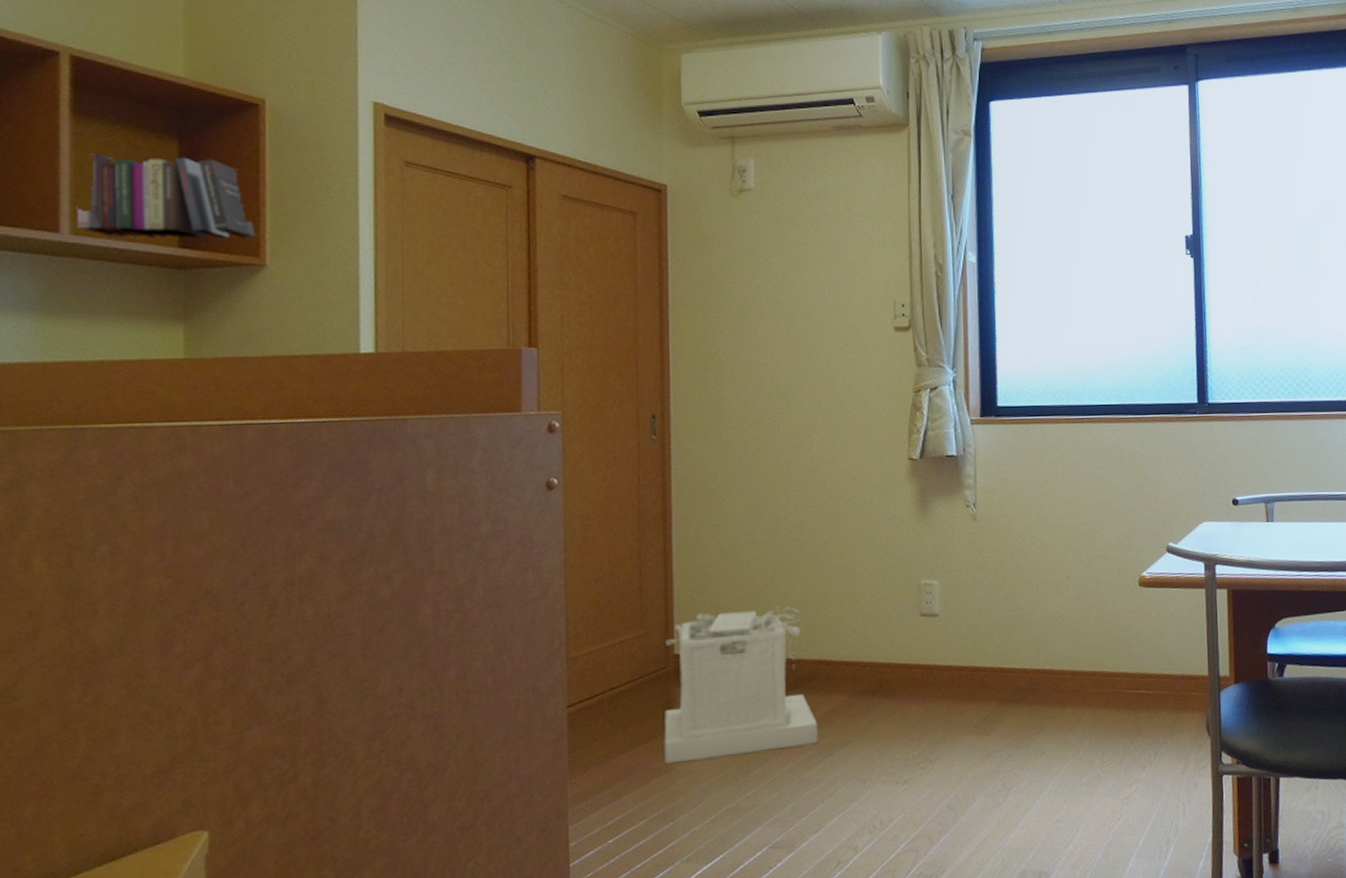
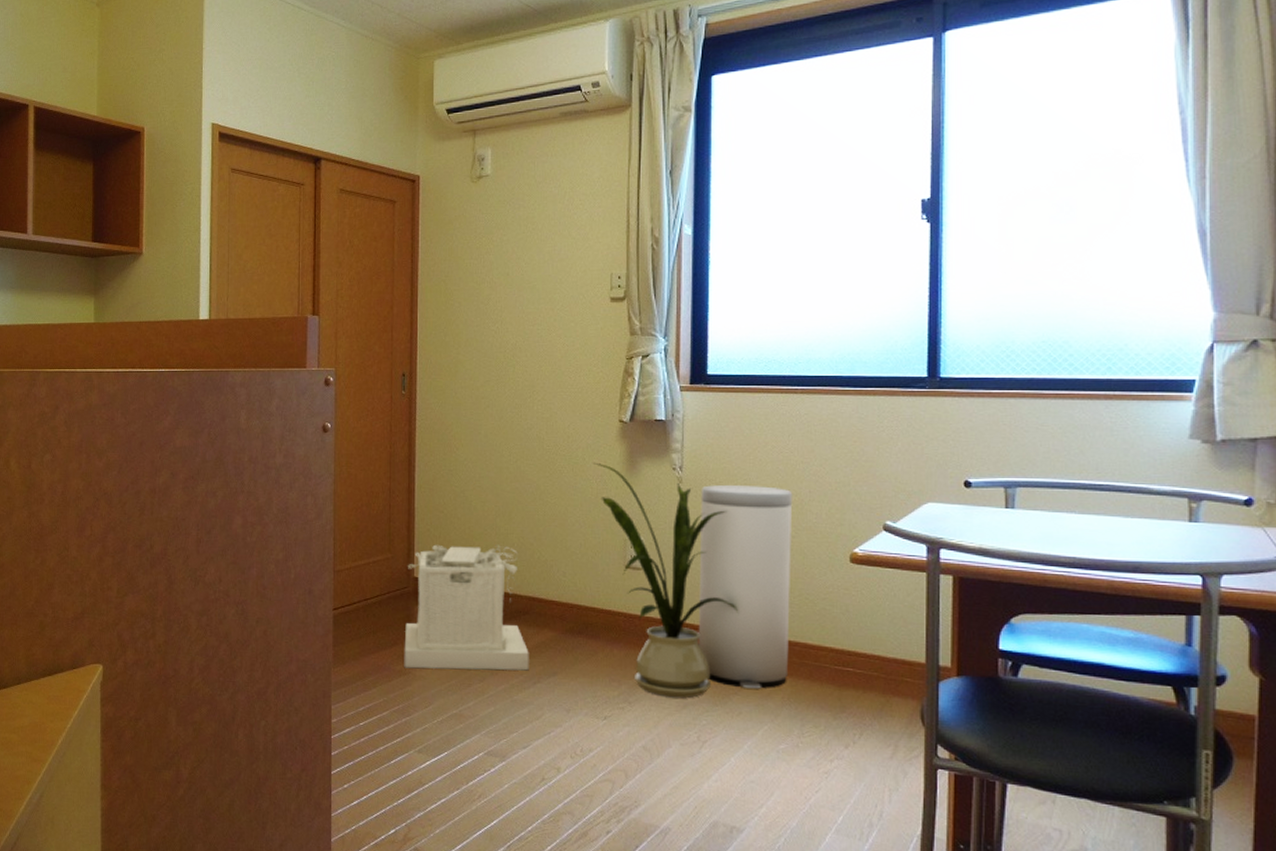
books: present [76,154,256,239] -> none [36,175,137,236]
house plant: none [883,506,1037,748] -> present [594,463,738,698]
pedal bin: none [995,517,1088,728] -> present [698,484,793,690]

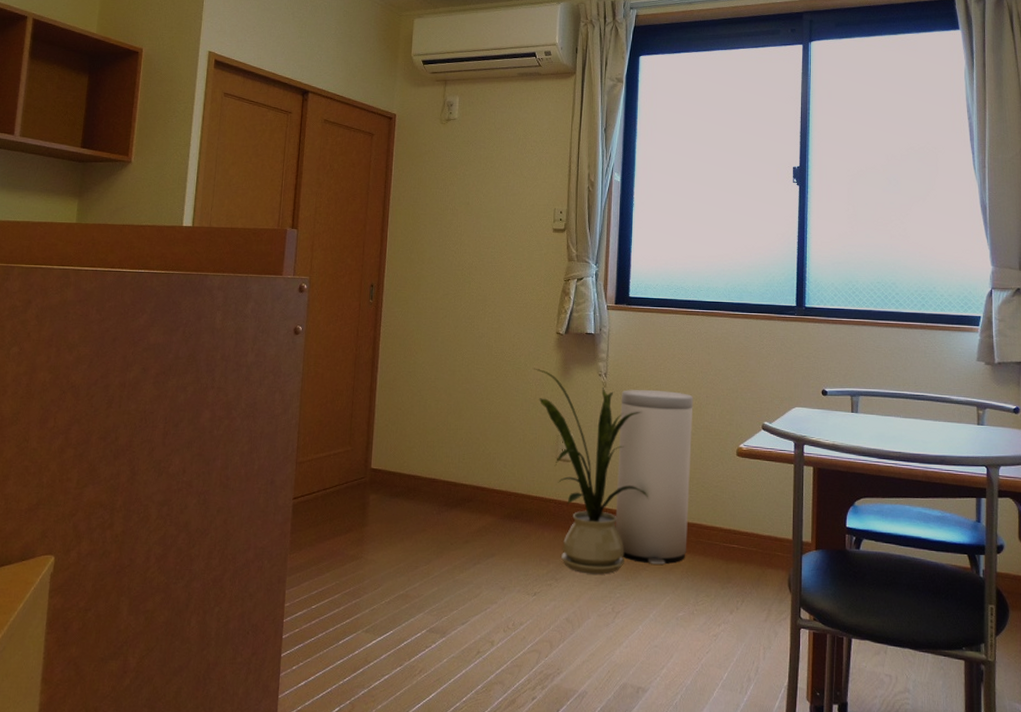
clothes hamper: present [404,544,529,671] -> none [357,438,471,553]

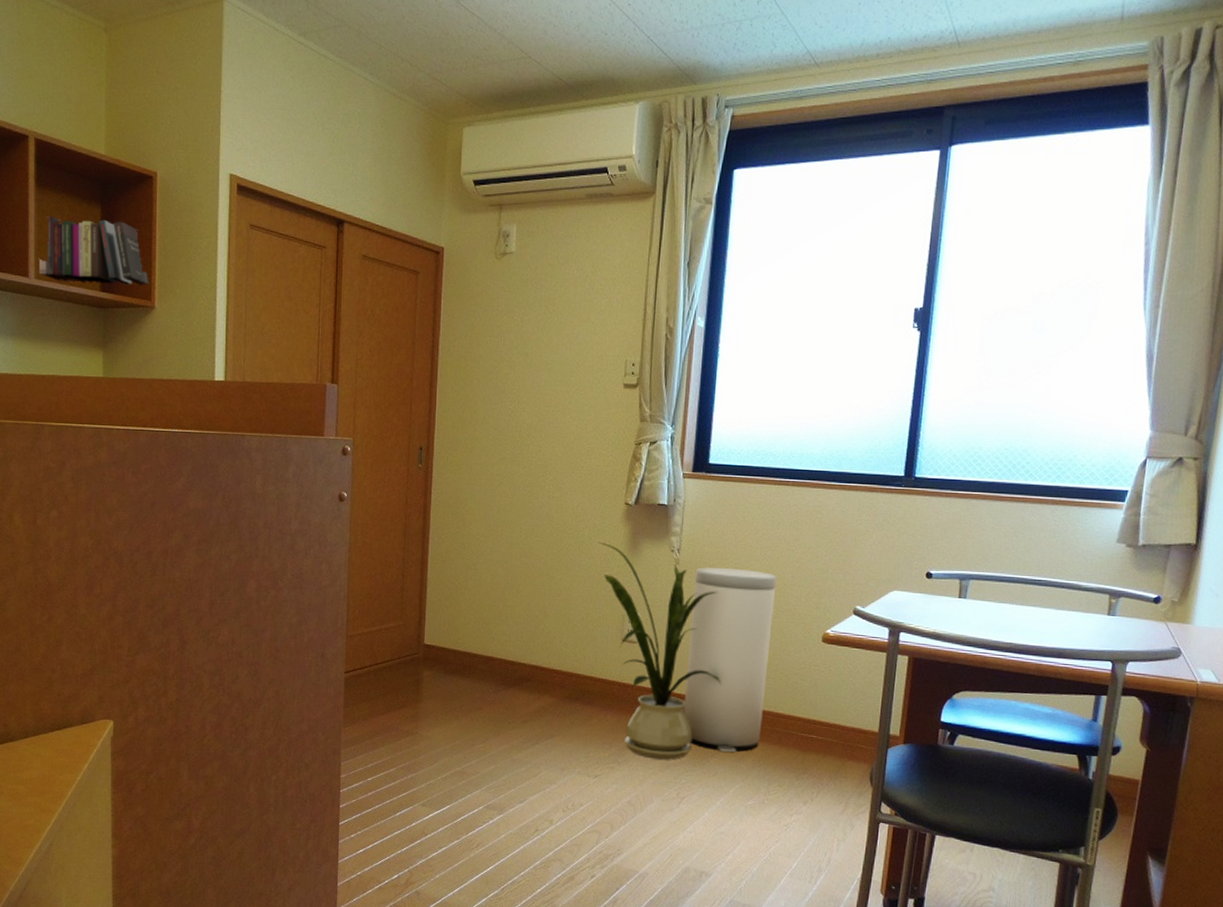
books: none [24,83,128,144] -> present [38,216,149,286]

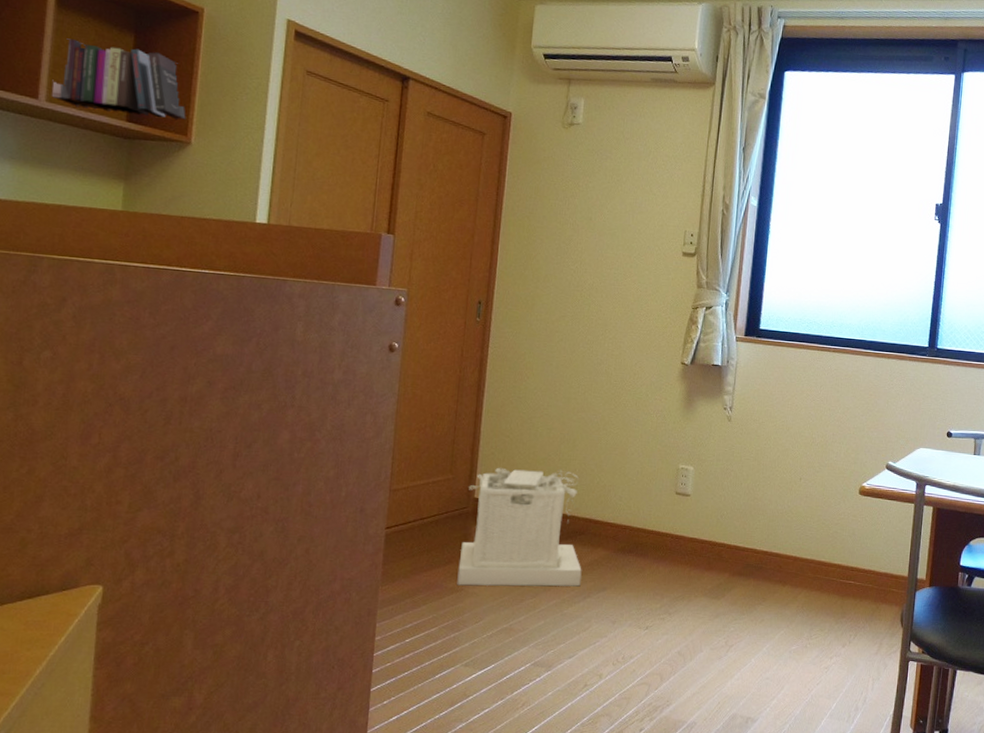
clothes hamper: none [411,614,530,733] -> present [457,467,582,587]
house plant: present [599,543,721,759] -> none [656,400,768,609]
pedal bin: present [683,567,777,754] -> none [732,424,820,601]

